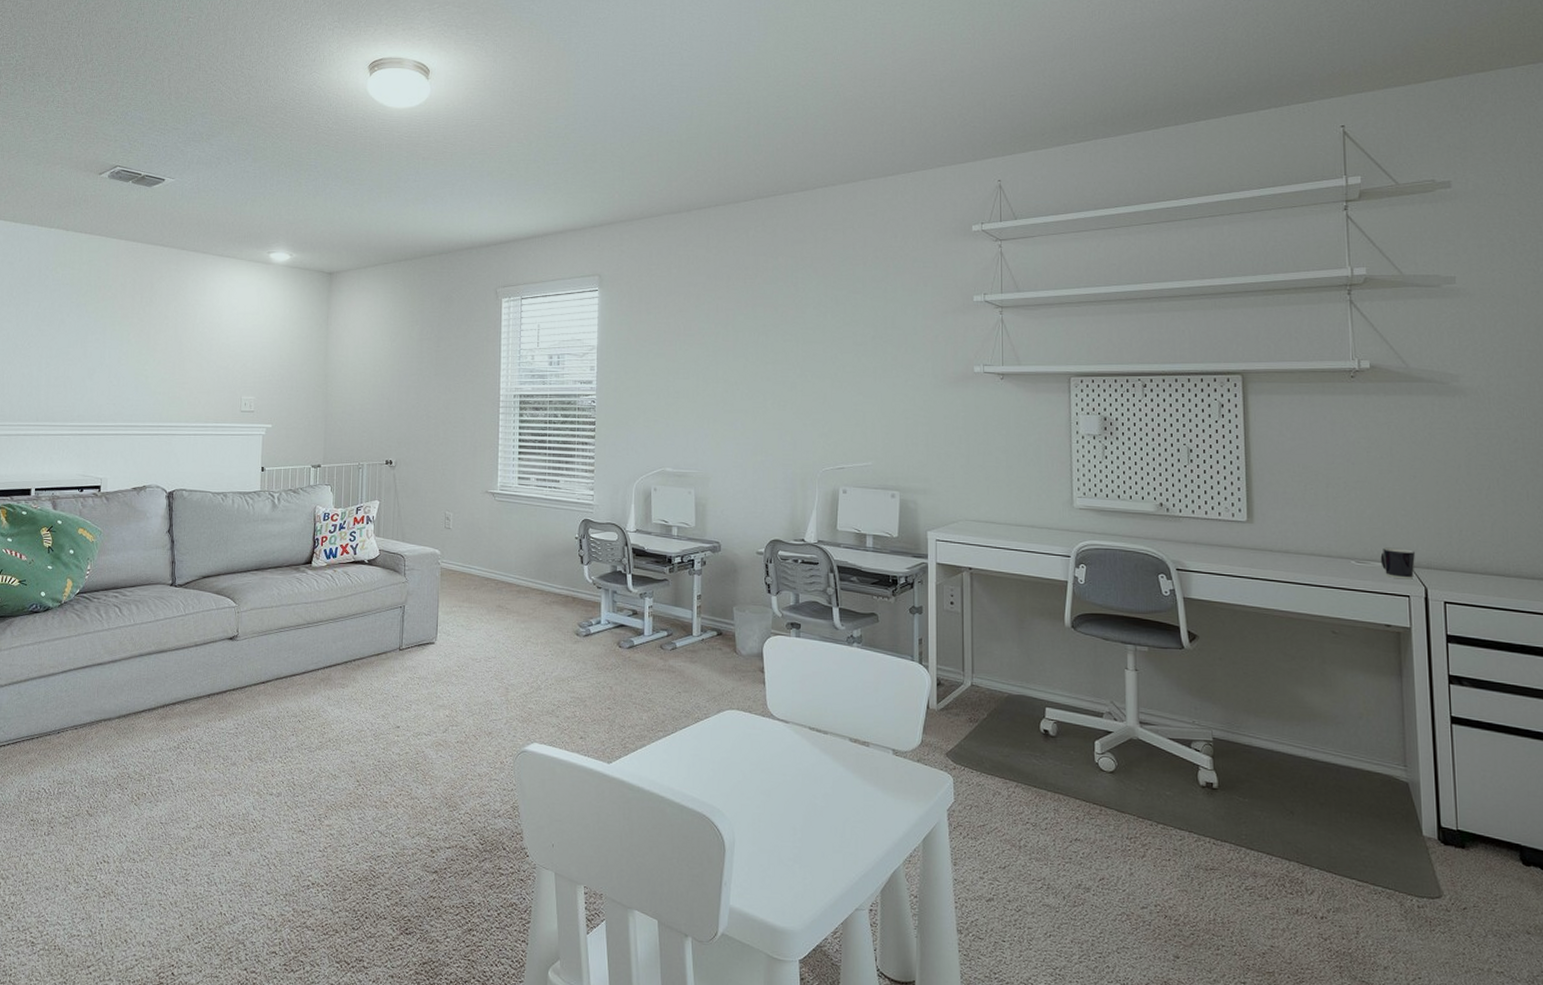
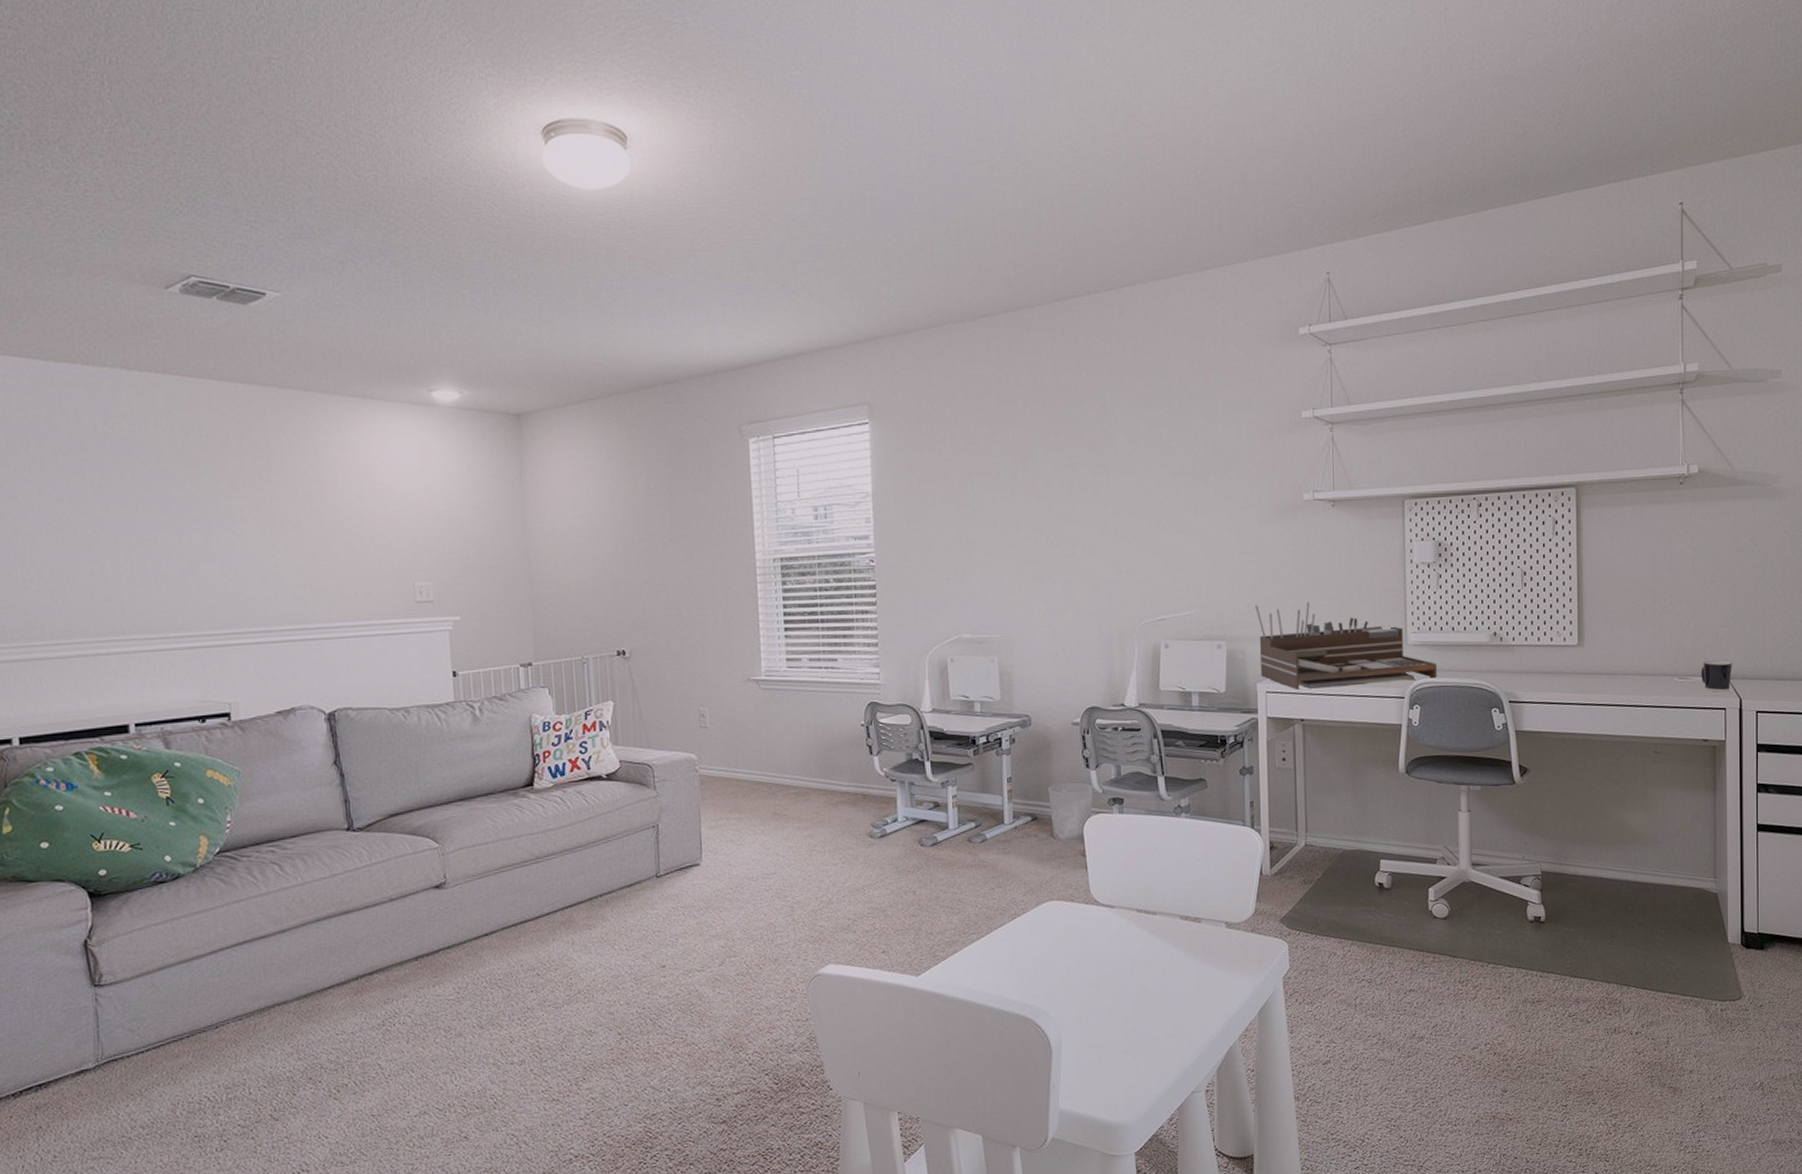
desk organizer: none [927,461,1104,541] -> present [1255,602,1438,689]

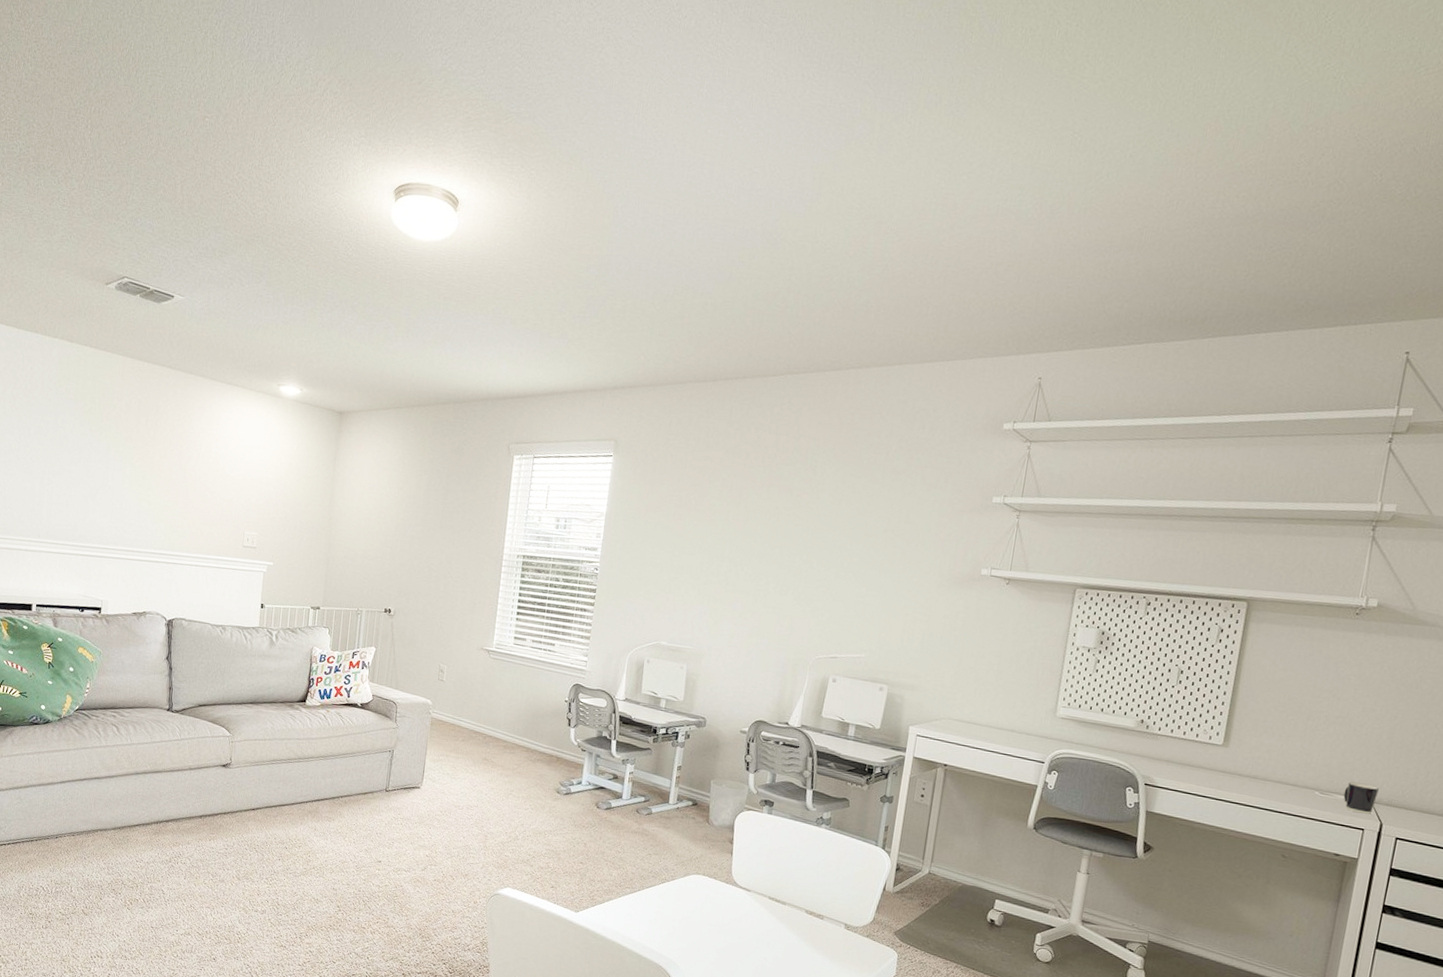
desk organizer: present [1255,602,1438,689] -> none [915,658,1081,751]

